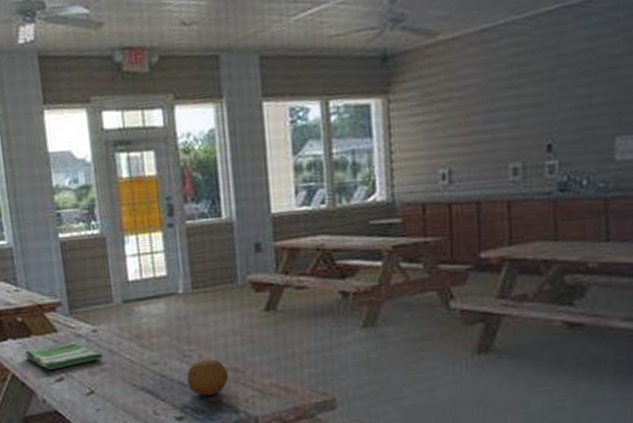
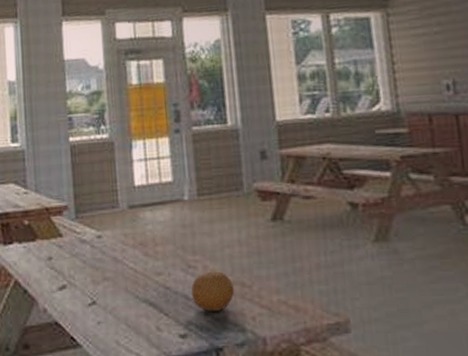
dish towel: present [25,341,104,370] -> none [29,246,107,277]

